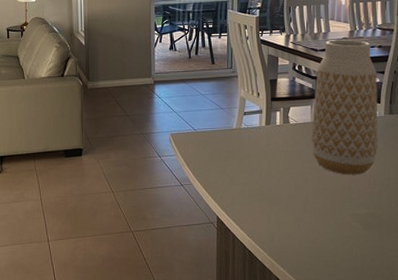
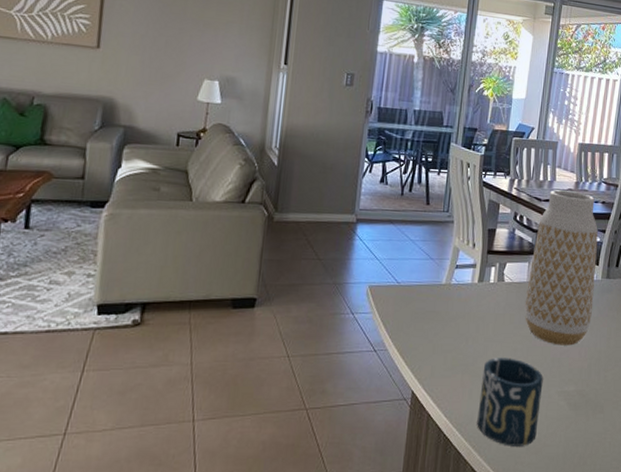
cup: none [277,187,335,260] -> present [477,357,543,446]

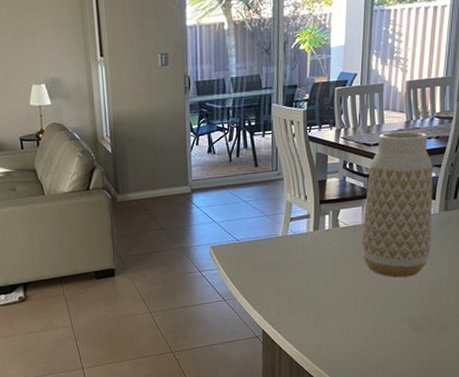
cup: present [477,357,543,446] -> none [325,293,385,367]

